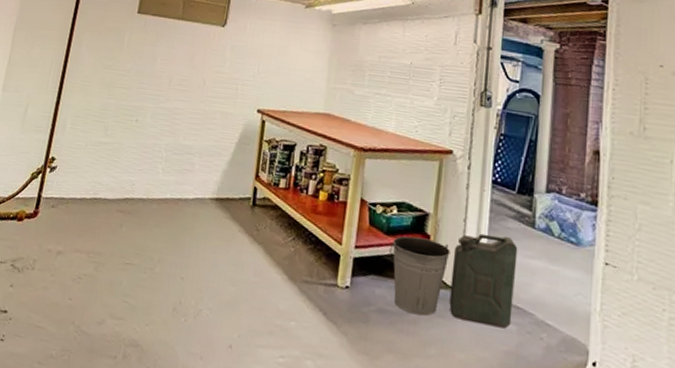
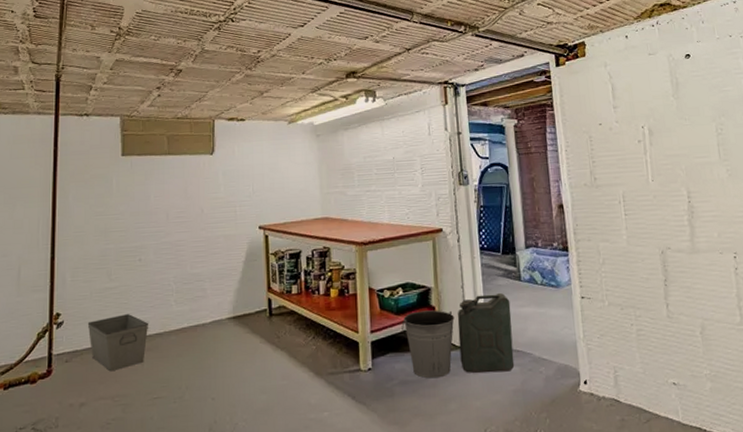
storage bin: none [76,171,135,227] -> present [87,314,149,372]

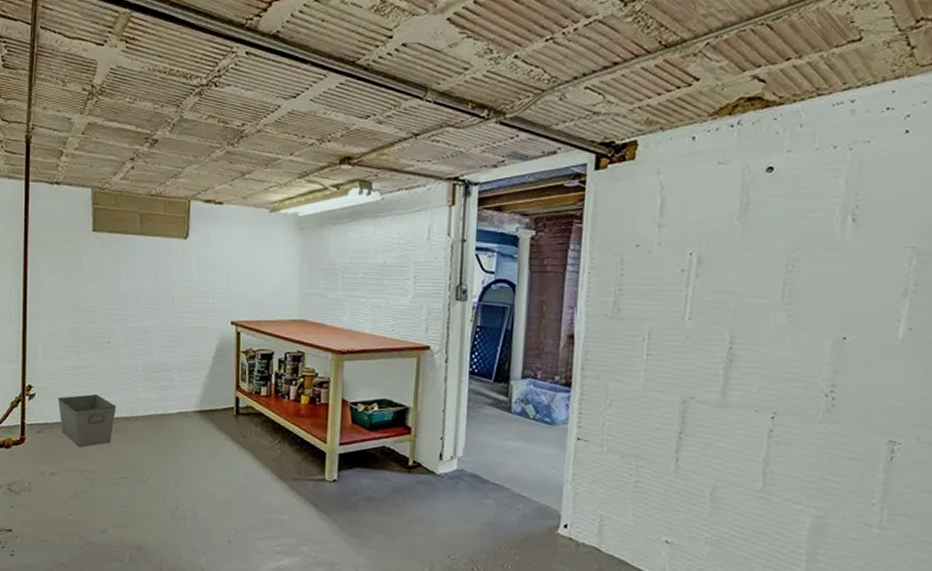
bucket: present [401,310,455,379] -> none [372,429,431,499]
jerry can: present [457,292,515,373] -> none [431,421,495,504]

